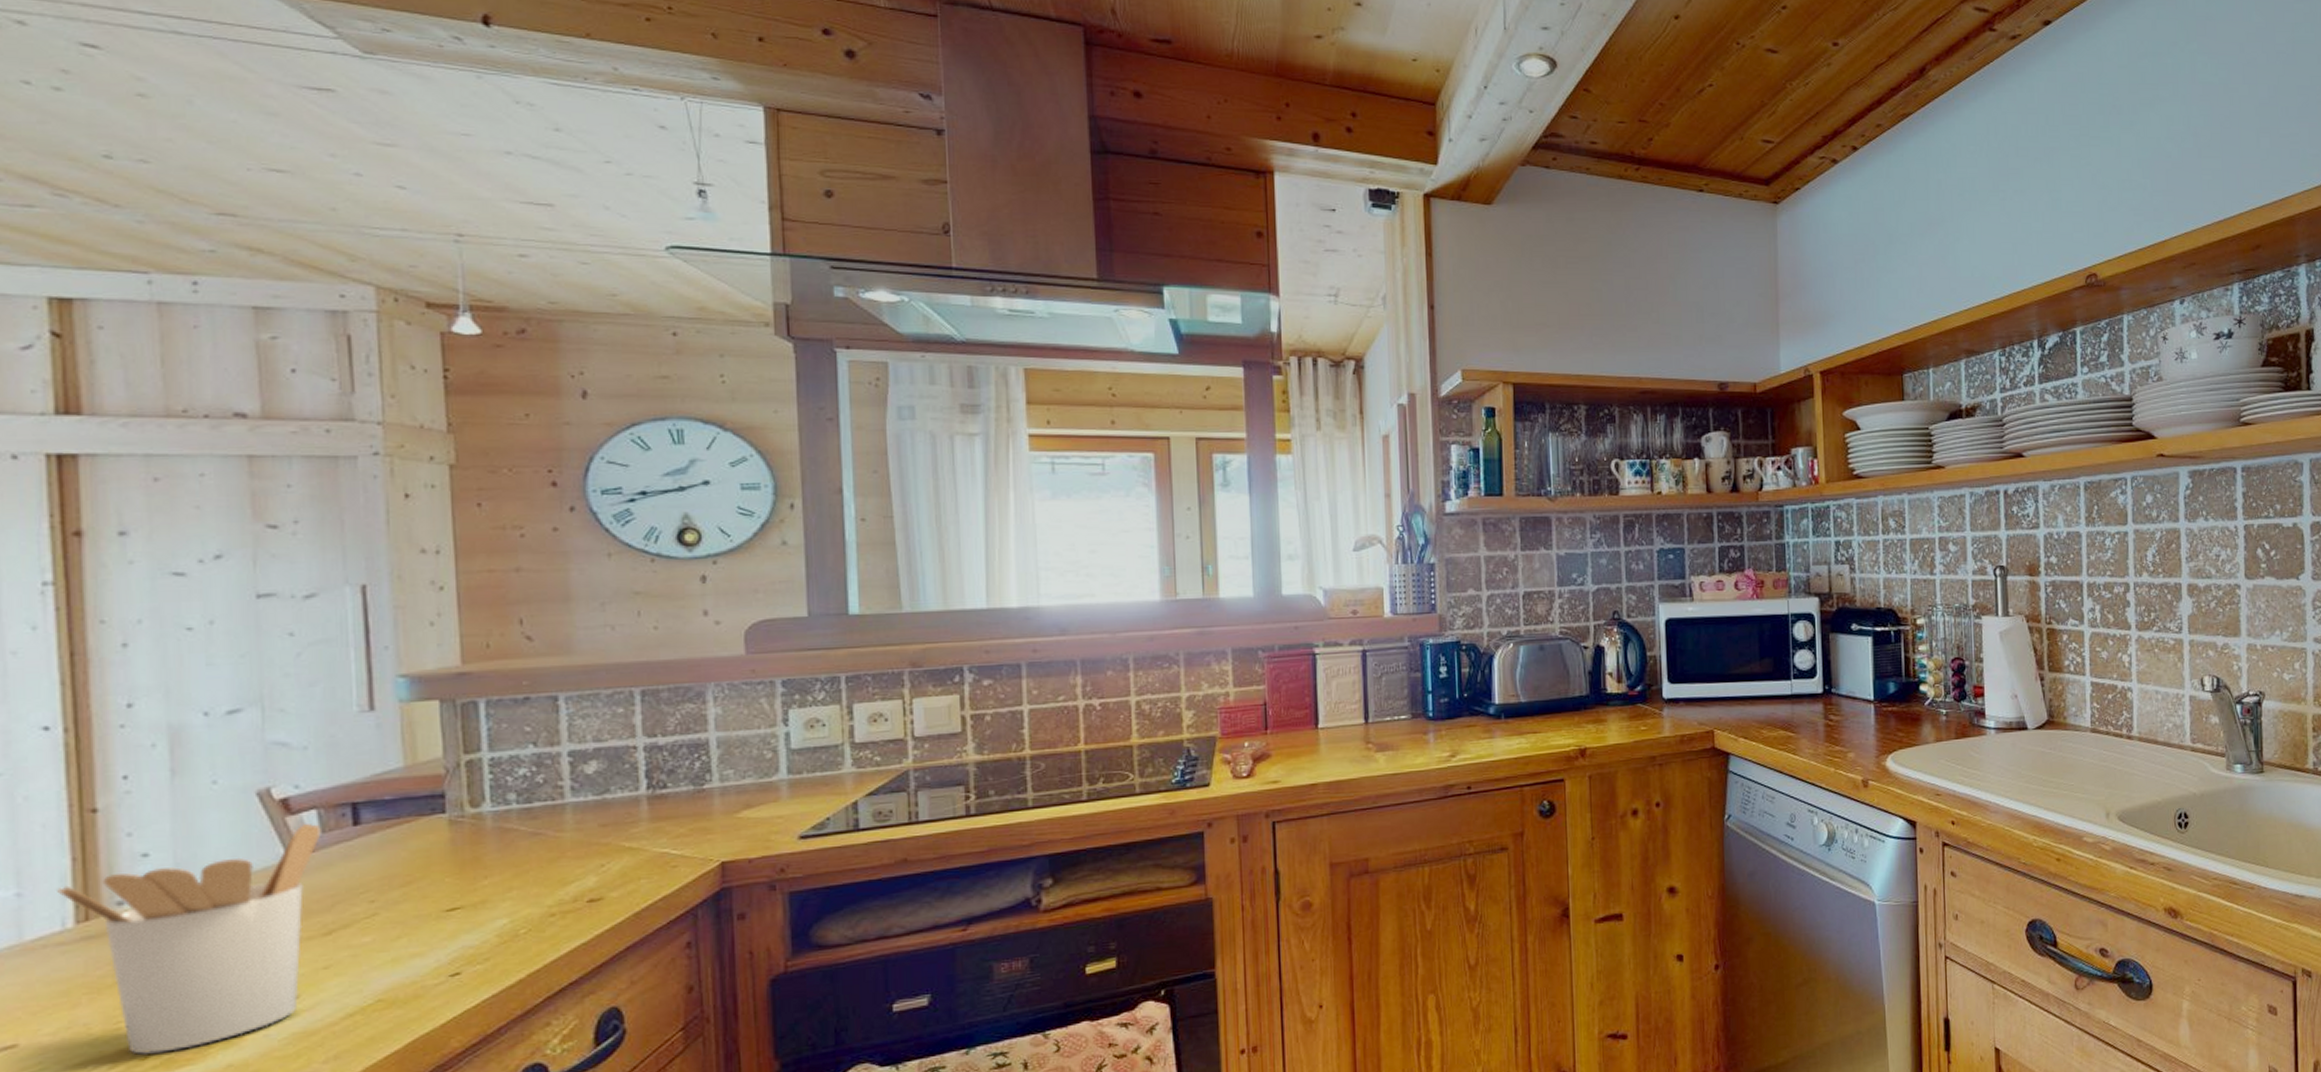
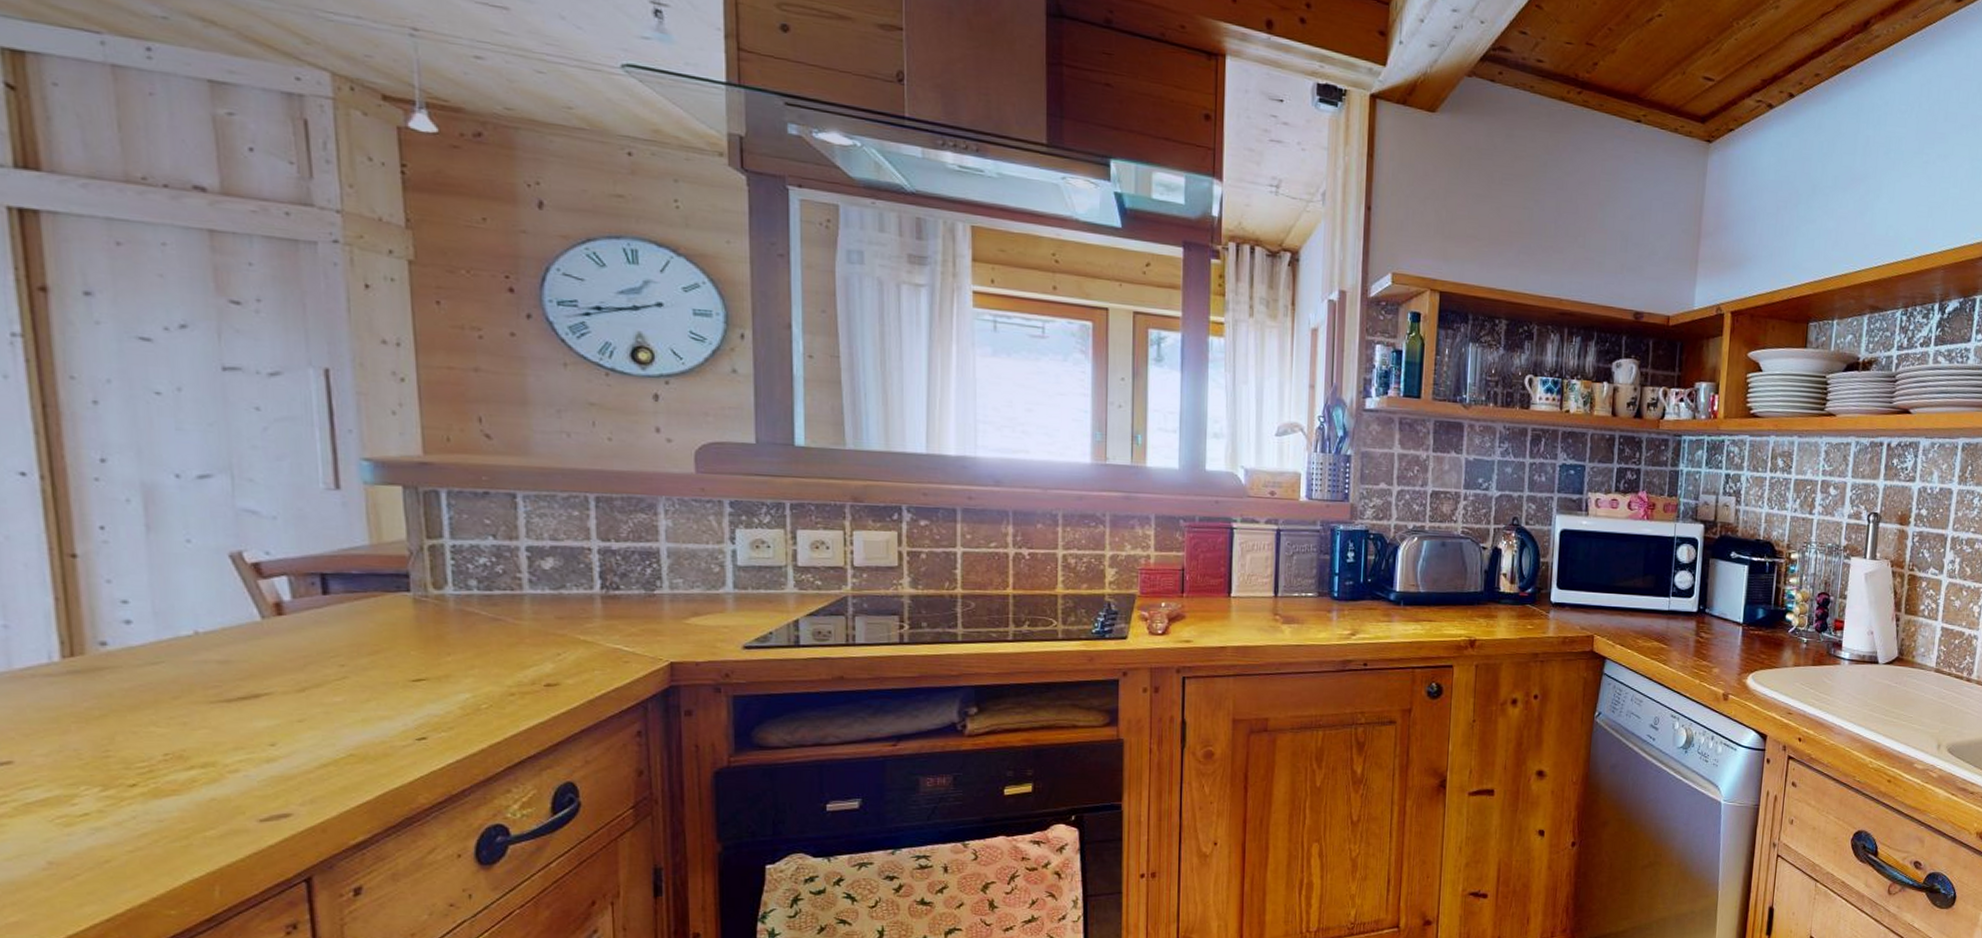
utensil holder: present [57,823,321,1055] -> none [42,587,292,782]

